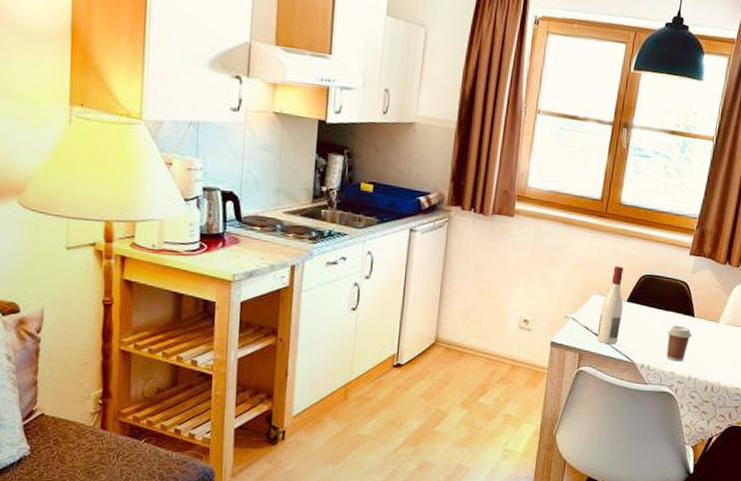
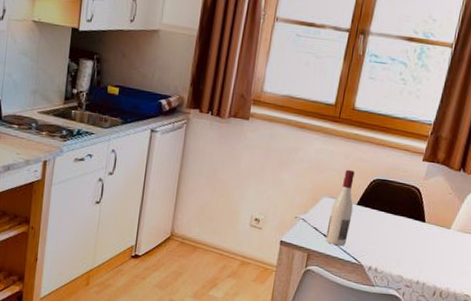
coffee cup: present [666,326,692,362] -> none [395,230,422,266]

